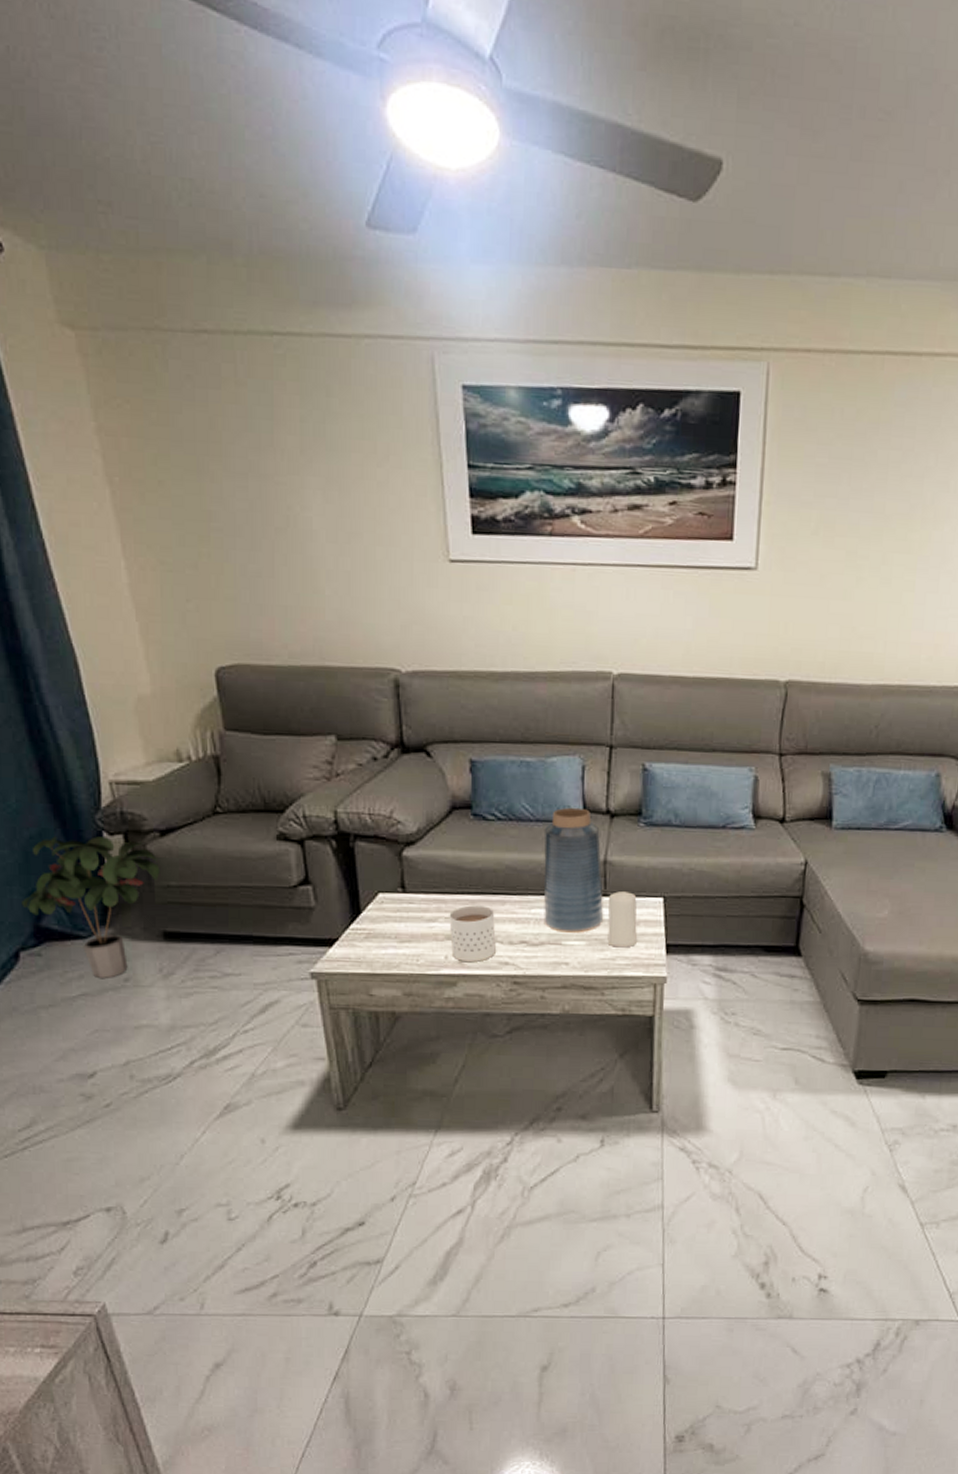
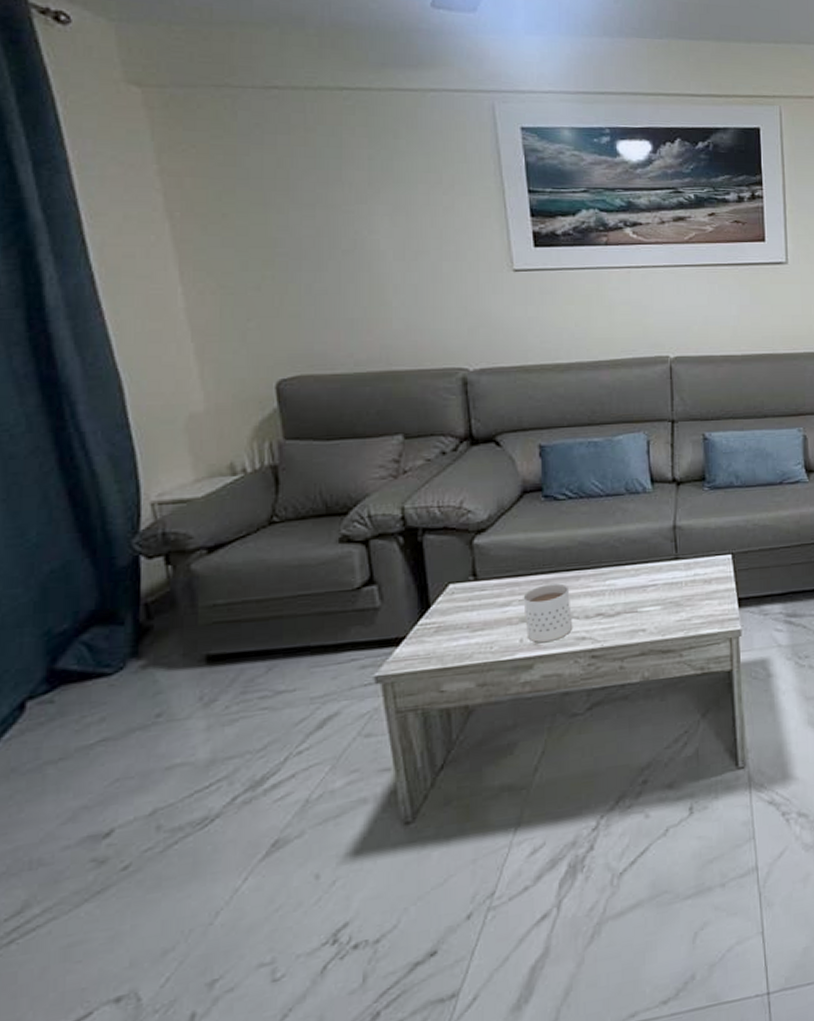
potted plant: present [21,836,159,979] -> none [33,561,204,719]
vase: present [543,807,604,933] -> none [614,479,677,600]
candle: present [607,891,638,948] -> none [681,553,711,608]

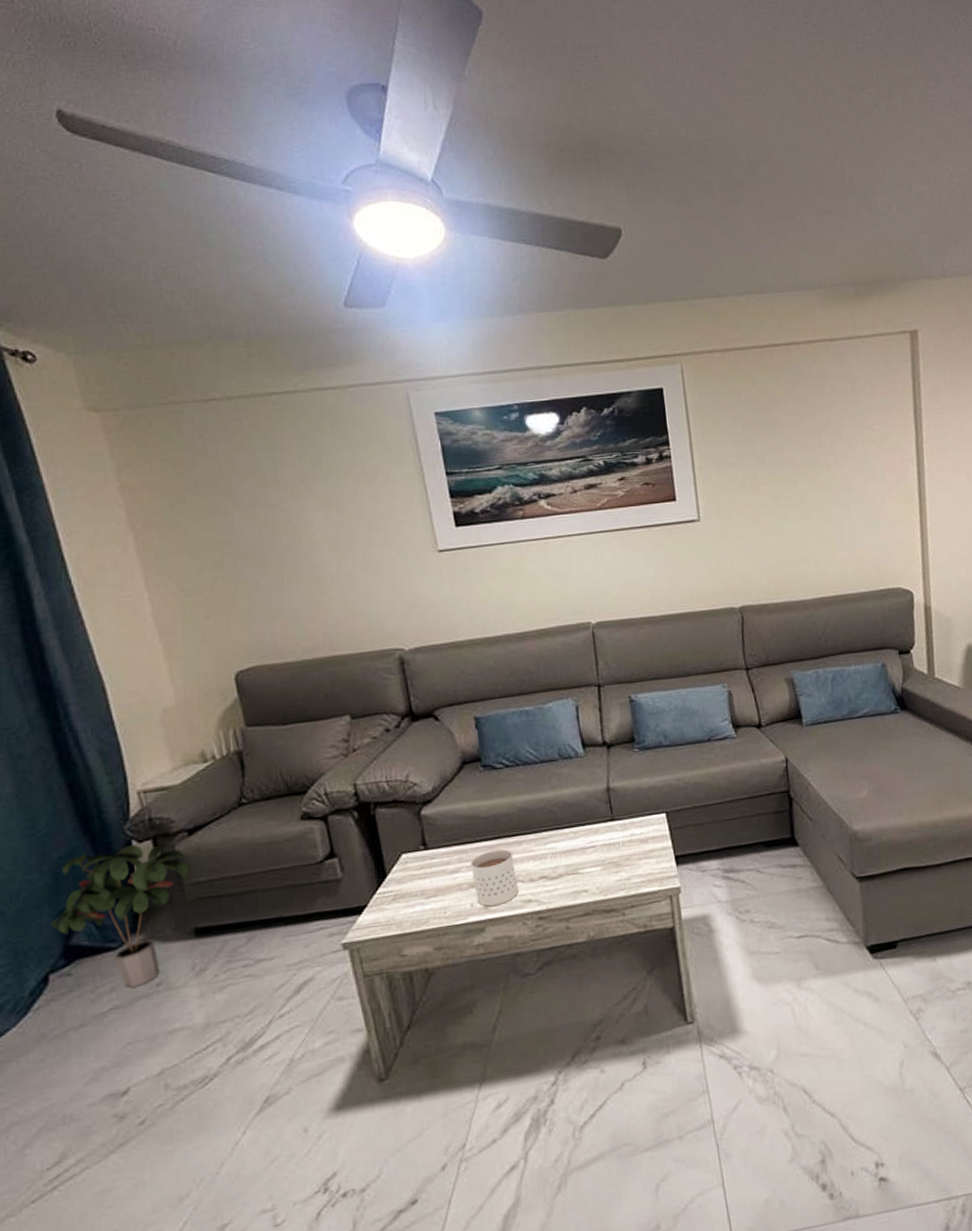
potted plant: none [33,561,204,719] -> present [51,843,189,989]

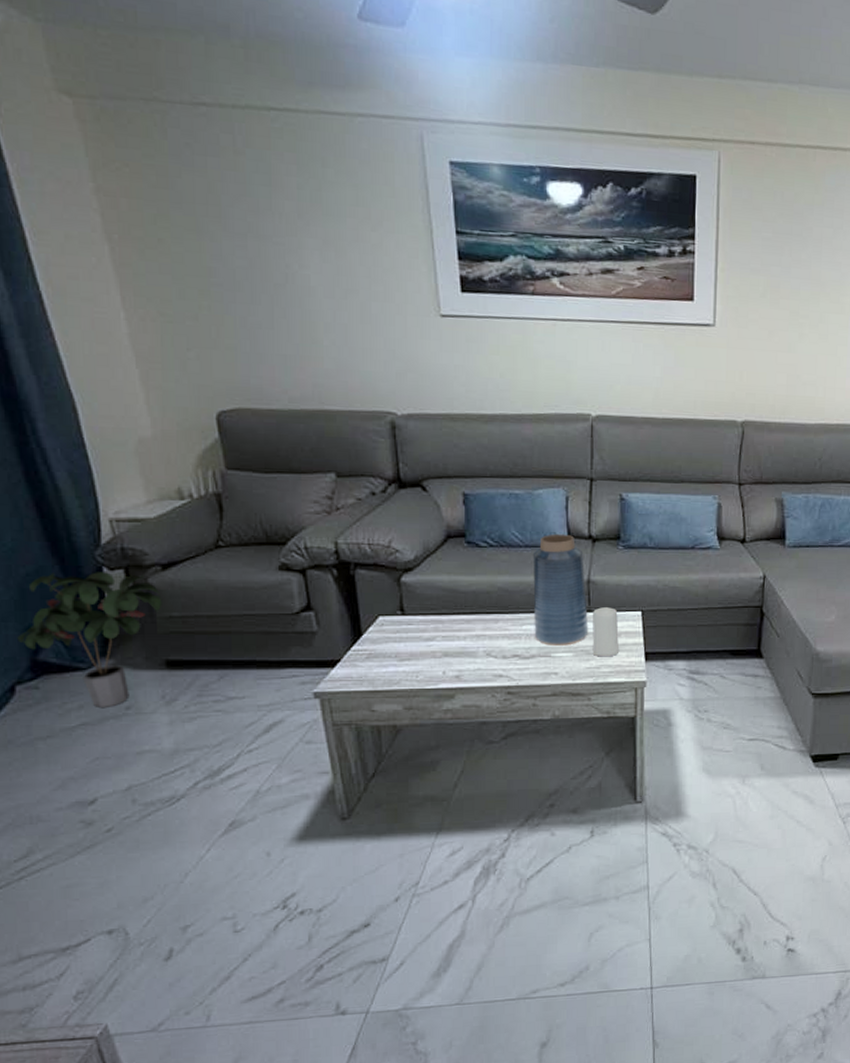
mug: present [470,849,518,907] -> none [446,624,490,677]
vase: none [549,744,615,862] -> present [532,533,589,646]
candle: none [616,813,649,867] -> present [592,607,620,657]

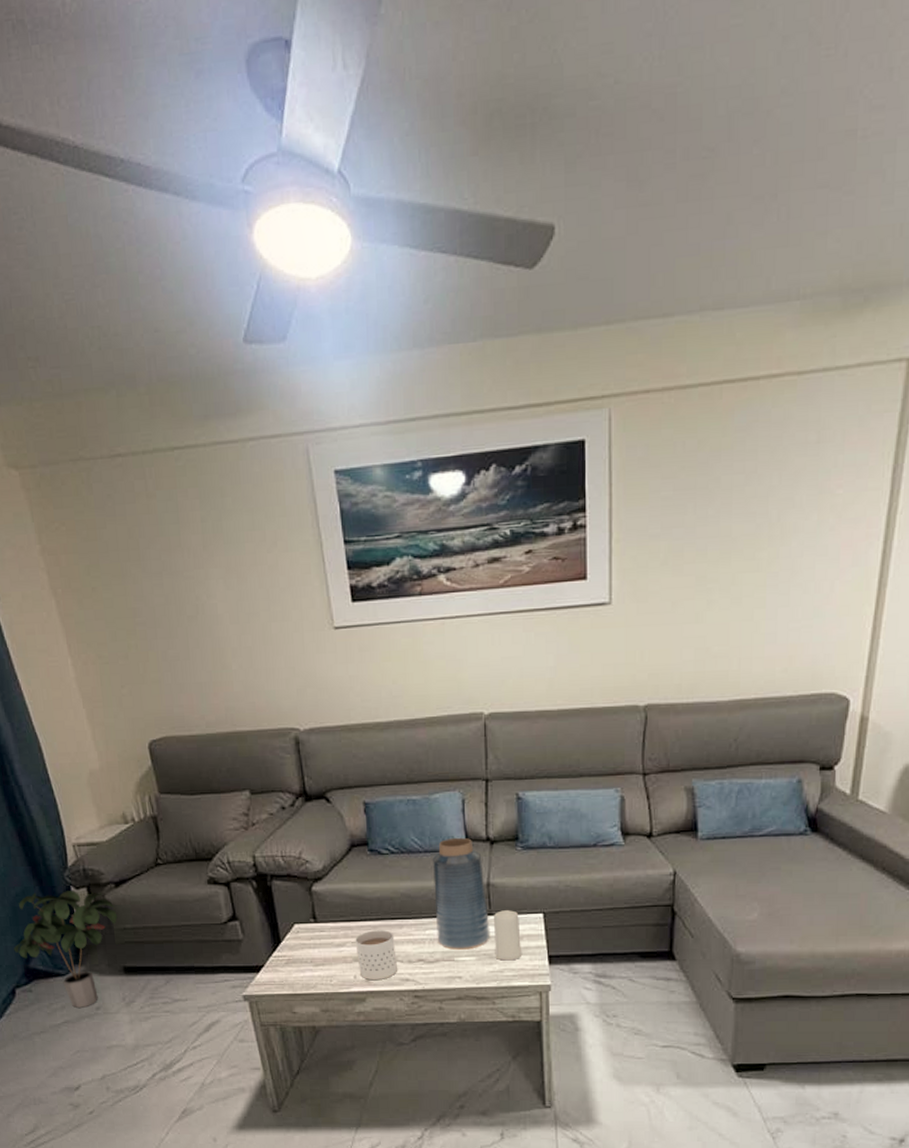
mug: none [446,624,490,677] -> present [355,930,397,981]

